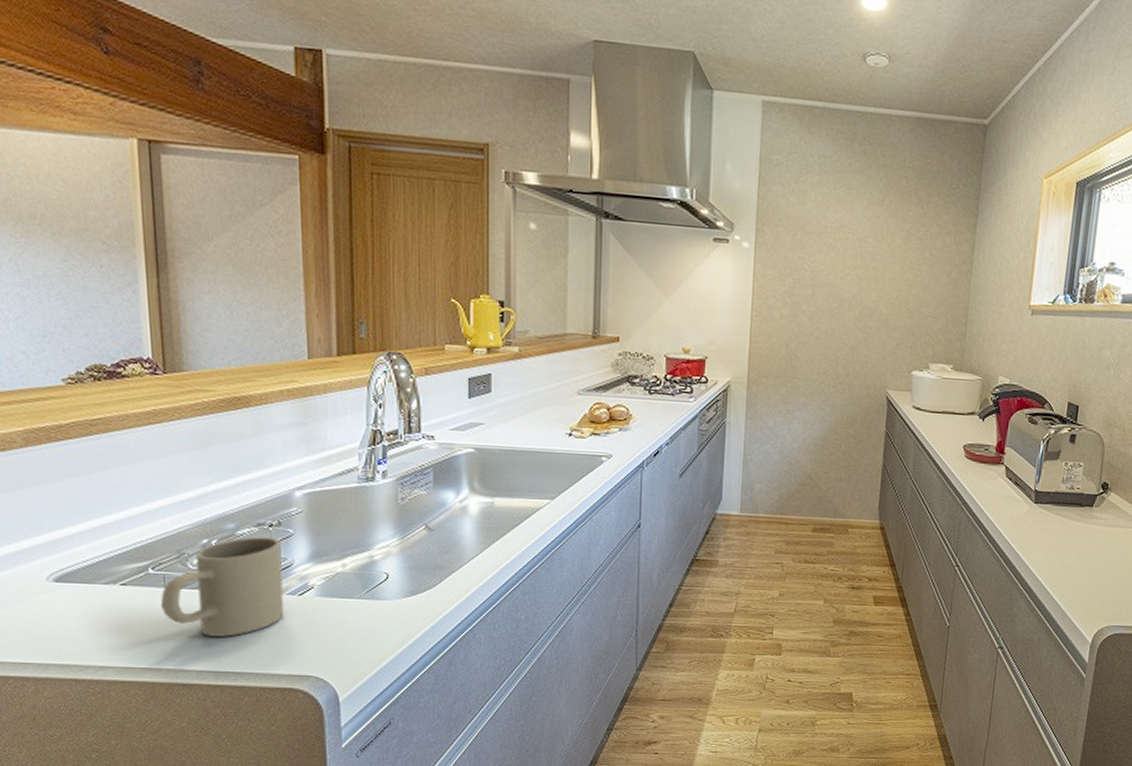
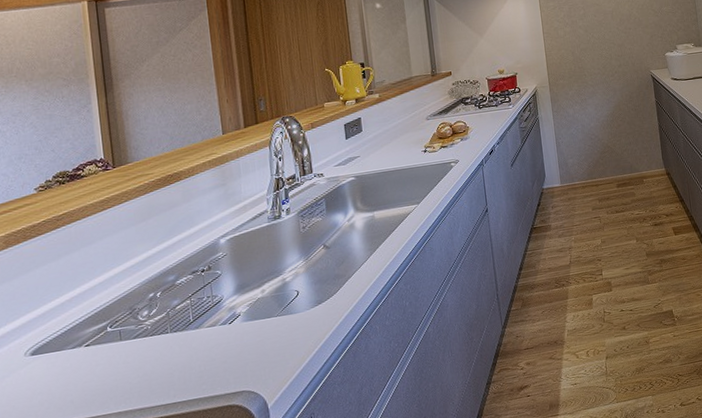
mug: present [160,536,284,637] -> none [118,280,218,375]

